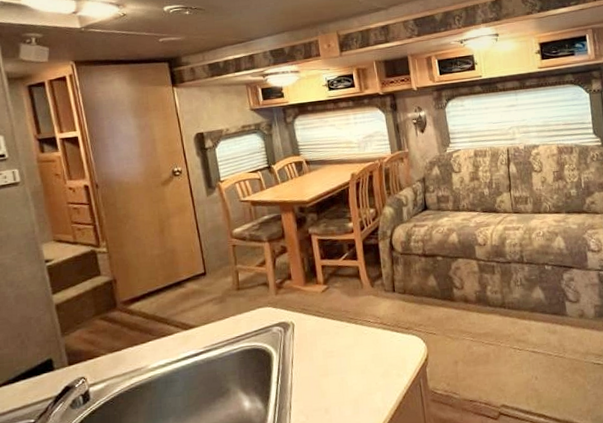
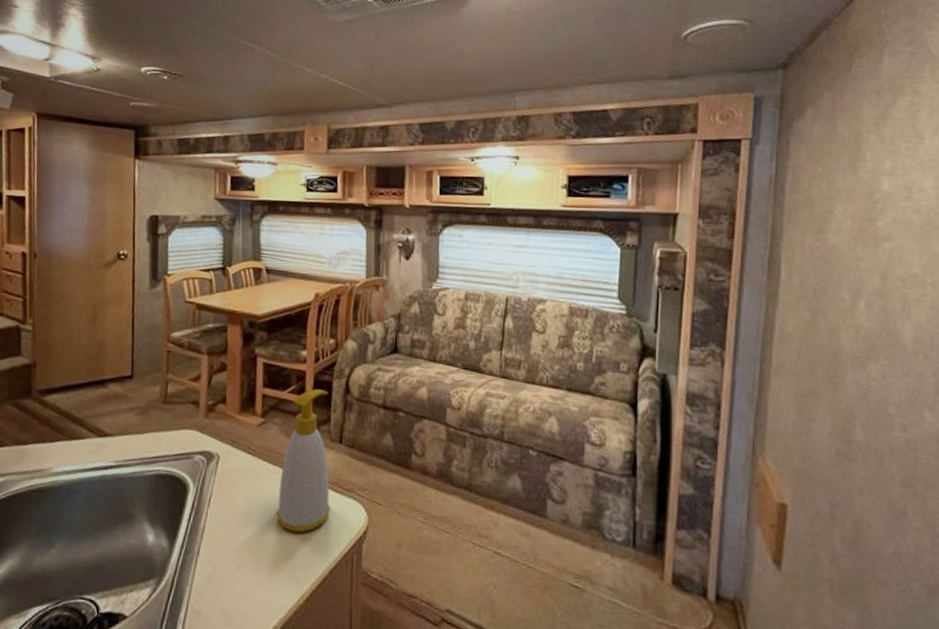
soap bottle: none [348,251,395,372] -> present [276,389,330,532]

